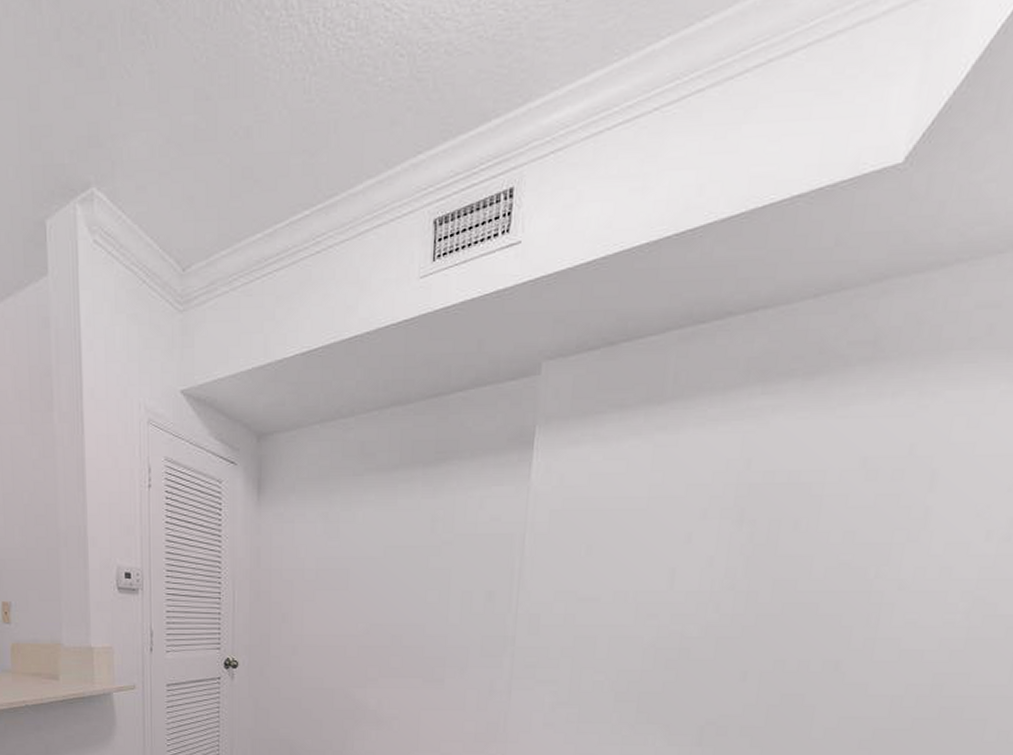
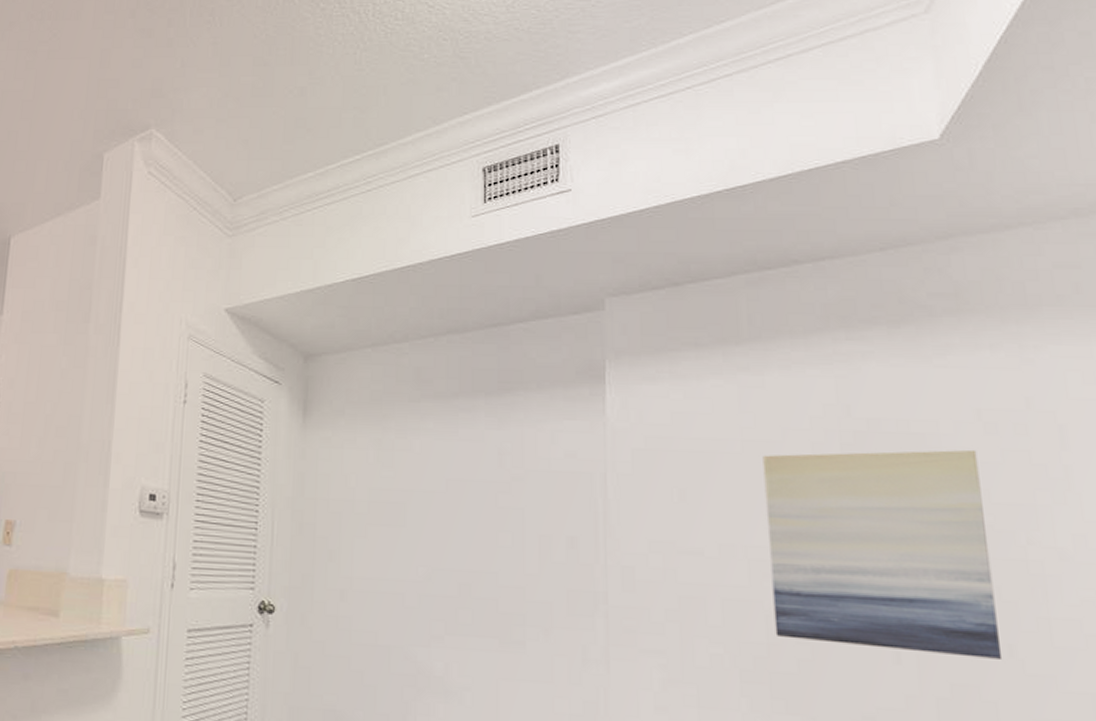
wall art: none [649,495,854,673] -> present [762,449,1003,659]

